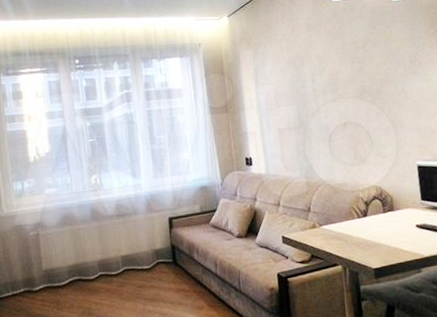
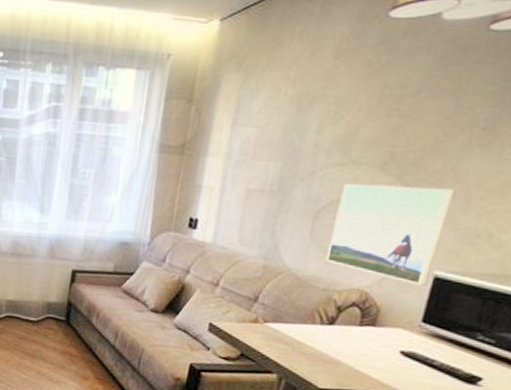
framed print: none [340,103,415,174] -> present [325,183,454,285]

